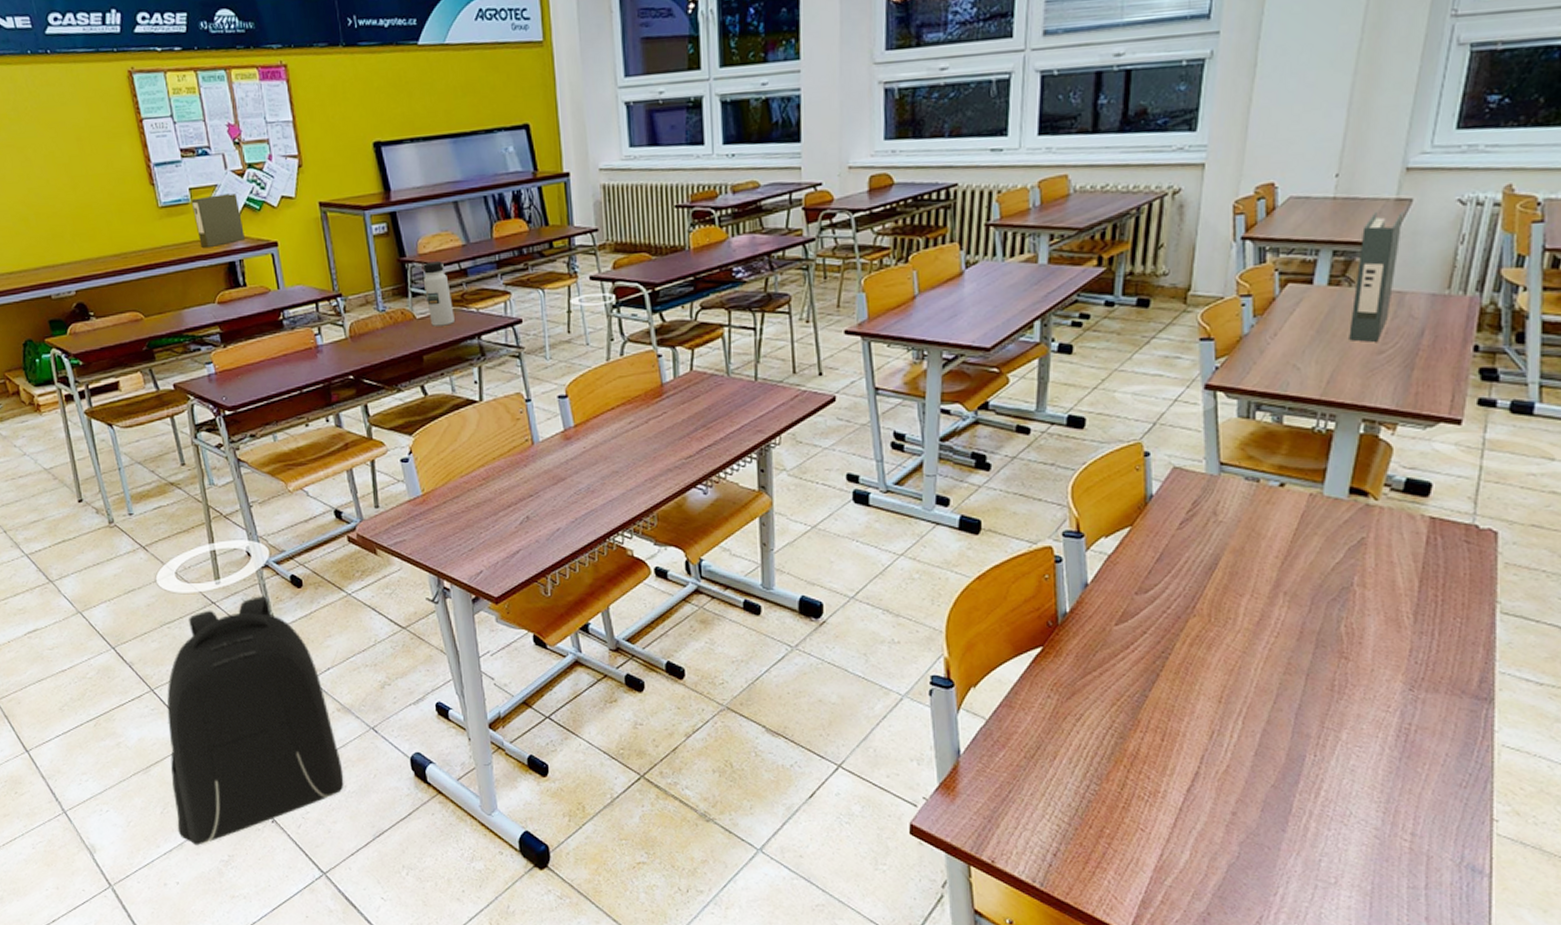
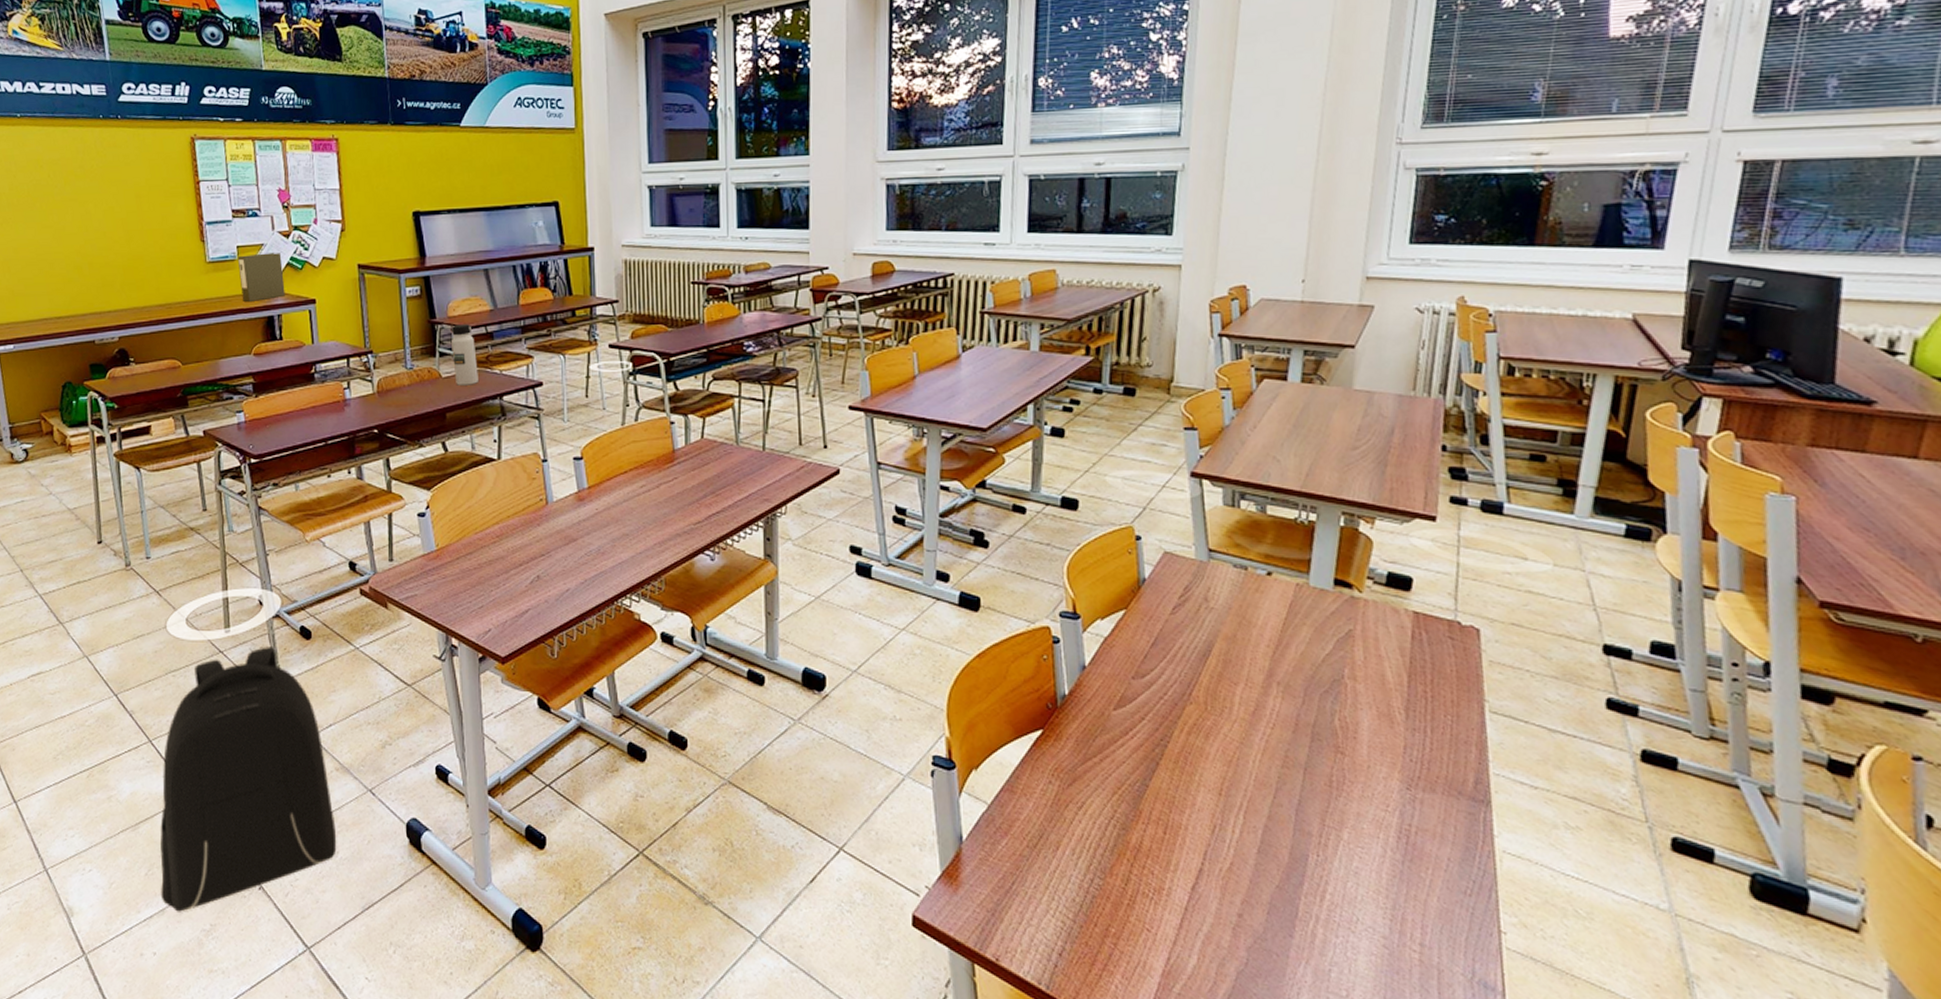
binder: present [1349,211,1403,342] -> none [1323,315,1367,438]

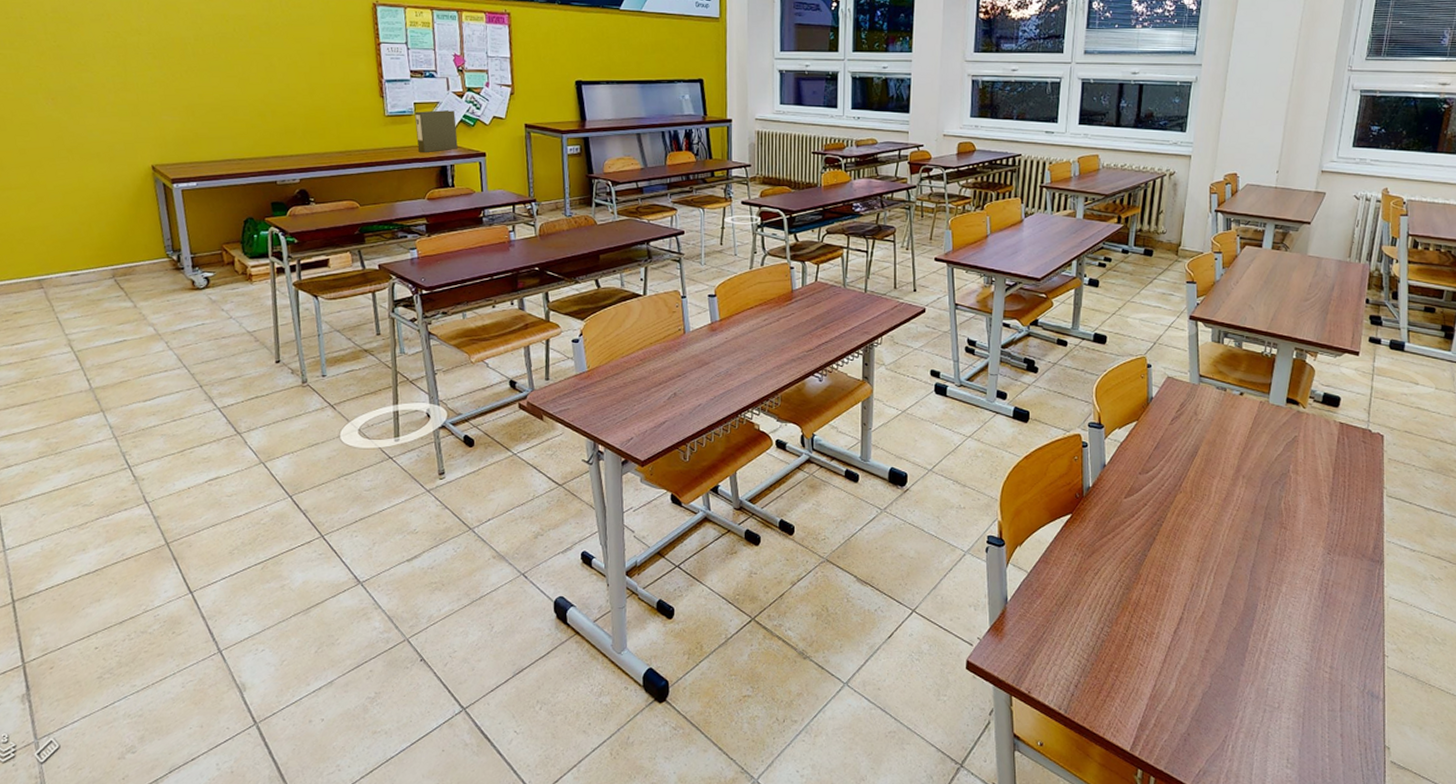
backpack: present [160,647,337,912] -> none [329,453,492,683]
water bottle: present [450,324,480,385] -> none [605,179,630,232]

